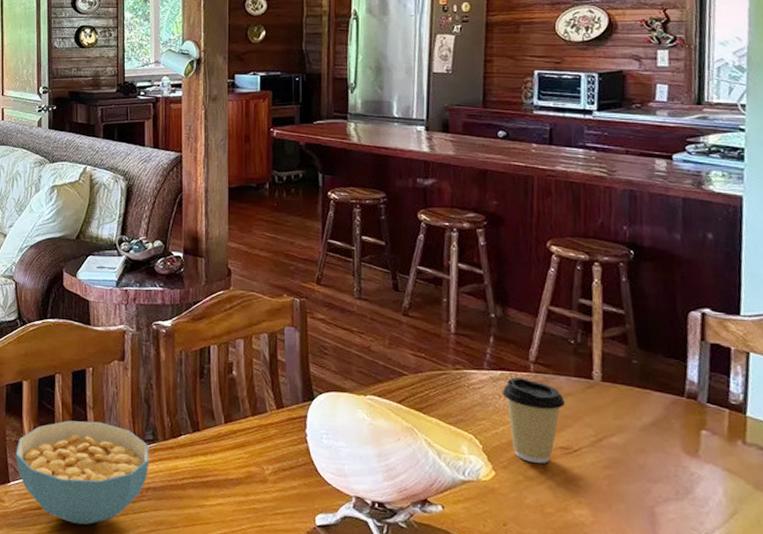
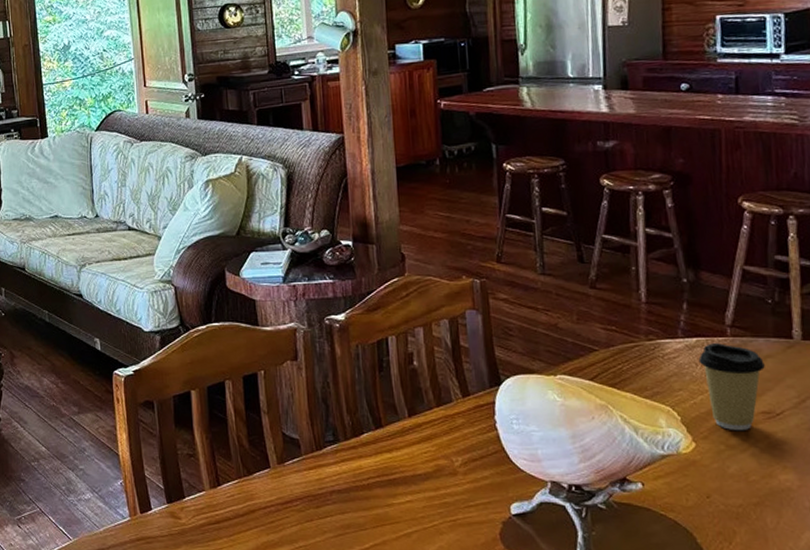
cereal bowl: present [15,420,149,525] -> none [189,427,332,536]

